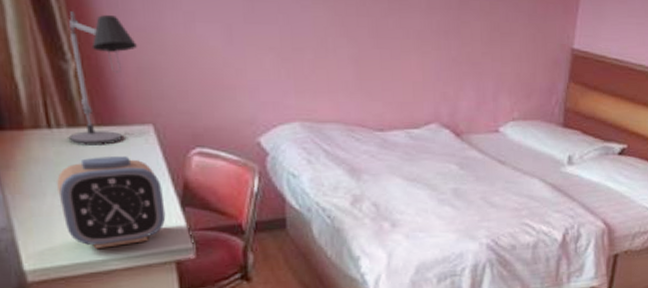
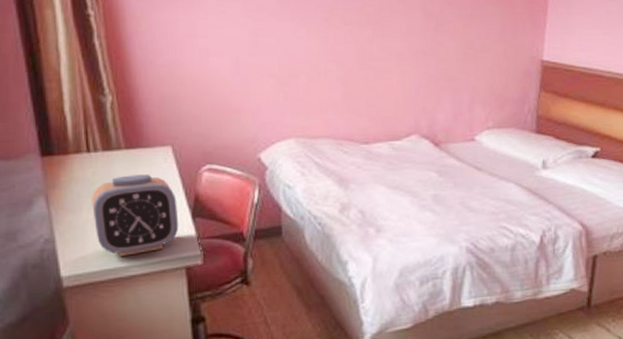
desk lamp: present [68,11,138,146] -> none [103,54,162,166]

